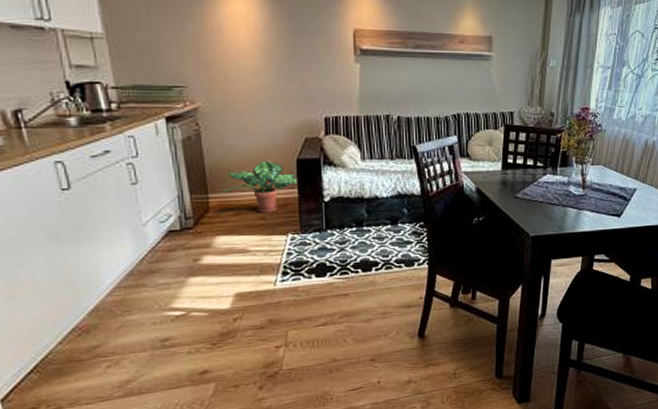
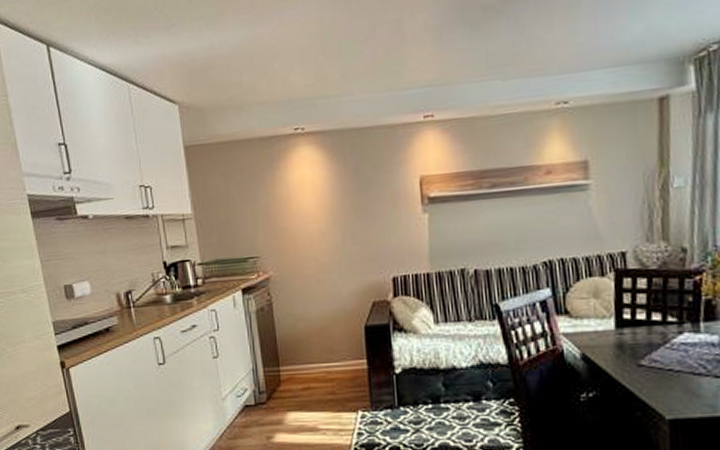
potted plant: present [217,160,297,213] -> none [287,328,366,387]

